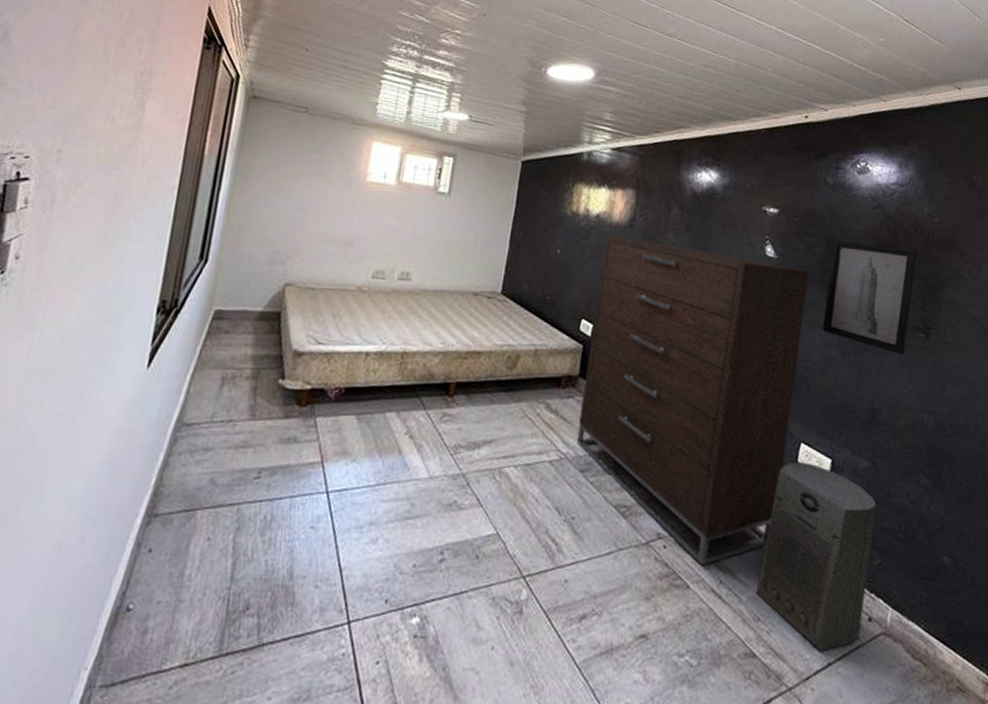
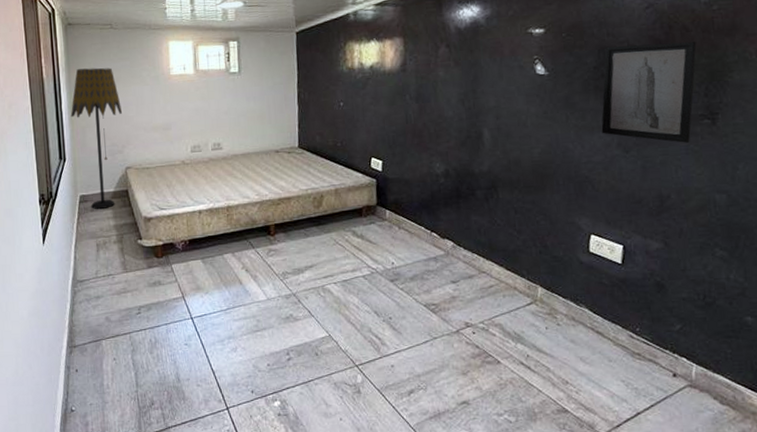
floor lamp: none [226,152,297,333] -> present [70,67,122,210]
dresser: present [576,234,809,566] -> none [382,79,583,345]
air purifier: present [756,461,877,651] -> none [562,250,673,403]

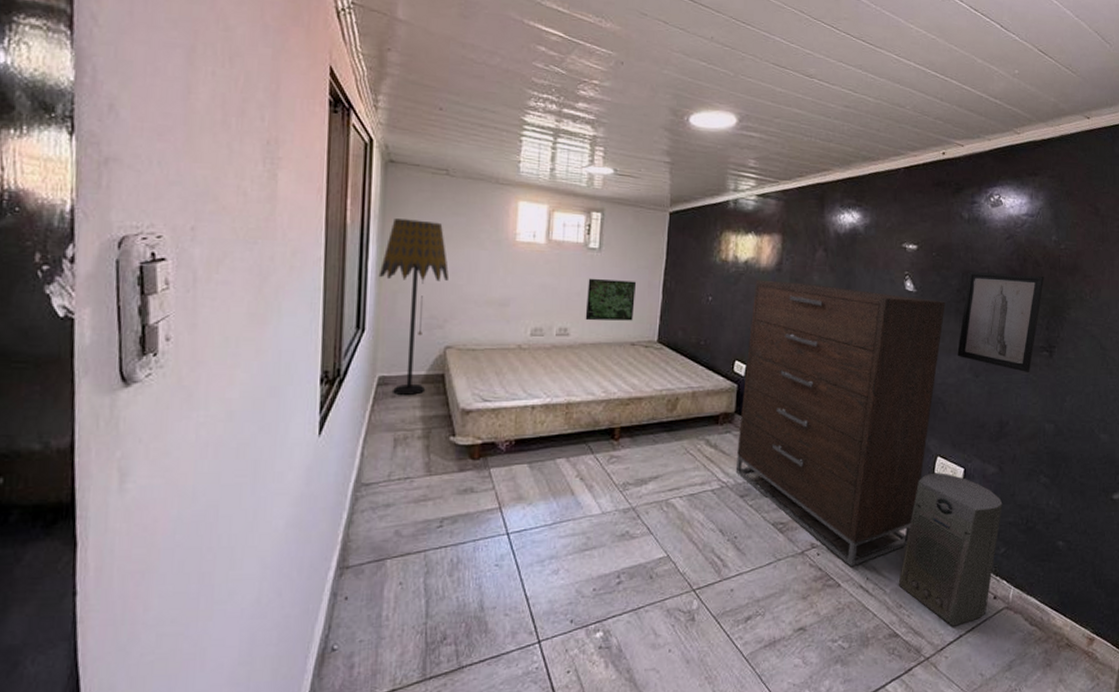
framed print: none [232,96,275,135] -> present [585,278,637,321]
dresser: none [382,79,583,345] -> present [735,279,946,567]
air purifier: none [562,250,673,403] -> present [898,473,1003,626]

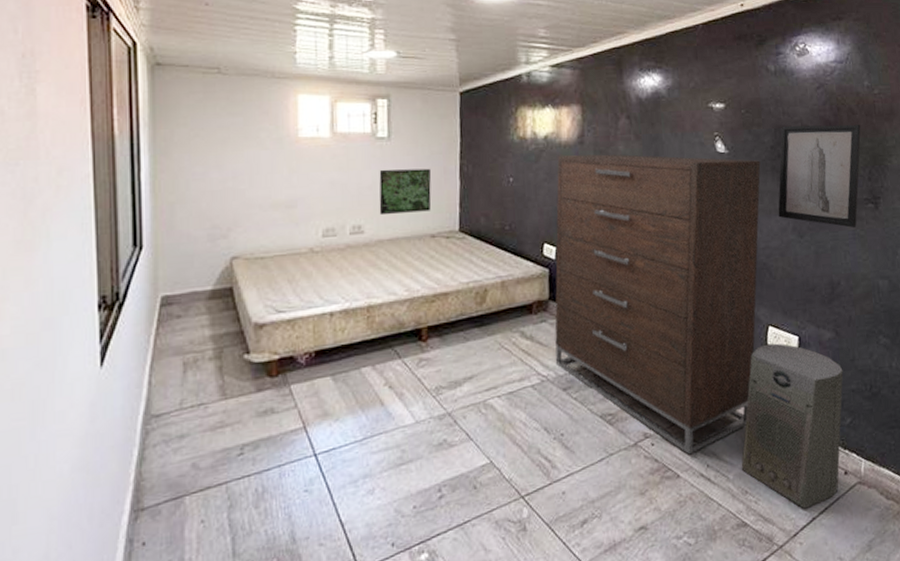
floor lamp: present [378,218,449,396] -> none [153,124,229,315]

